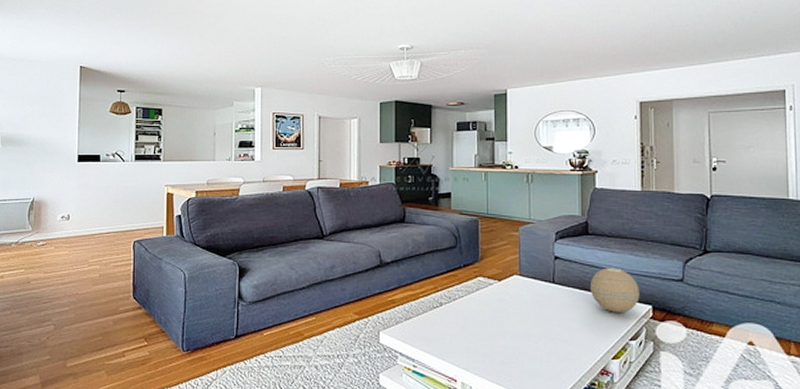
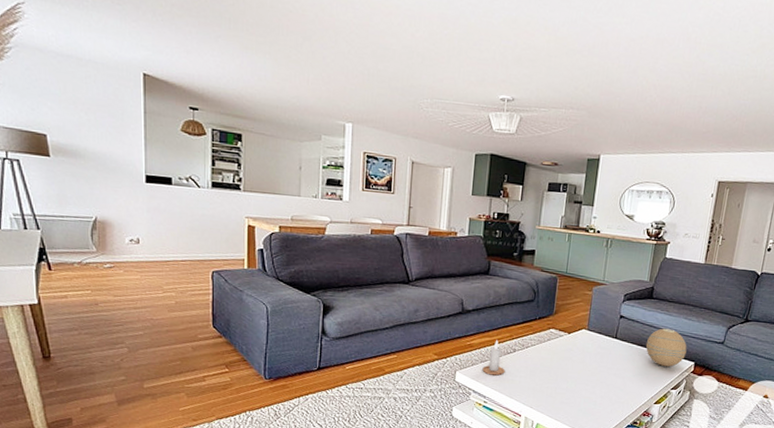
candle: none [408,294,433,334] -> present [482,340,505,376]

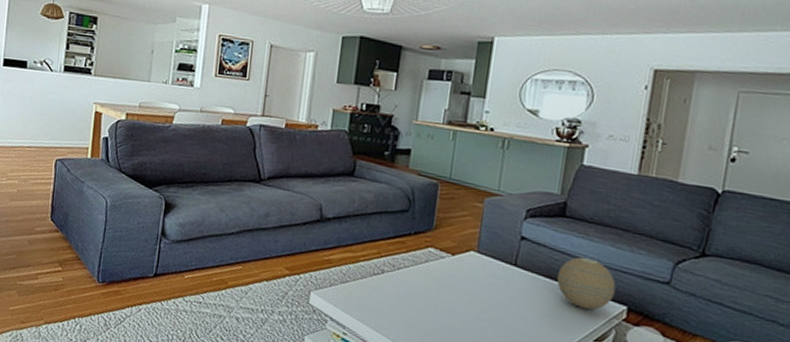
candle: present [482,340,505,376] -> none [342,257,371,302]

